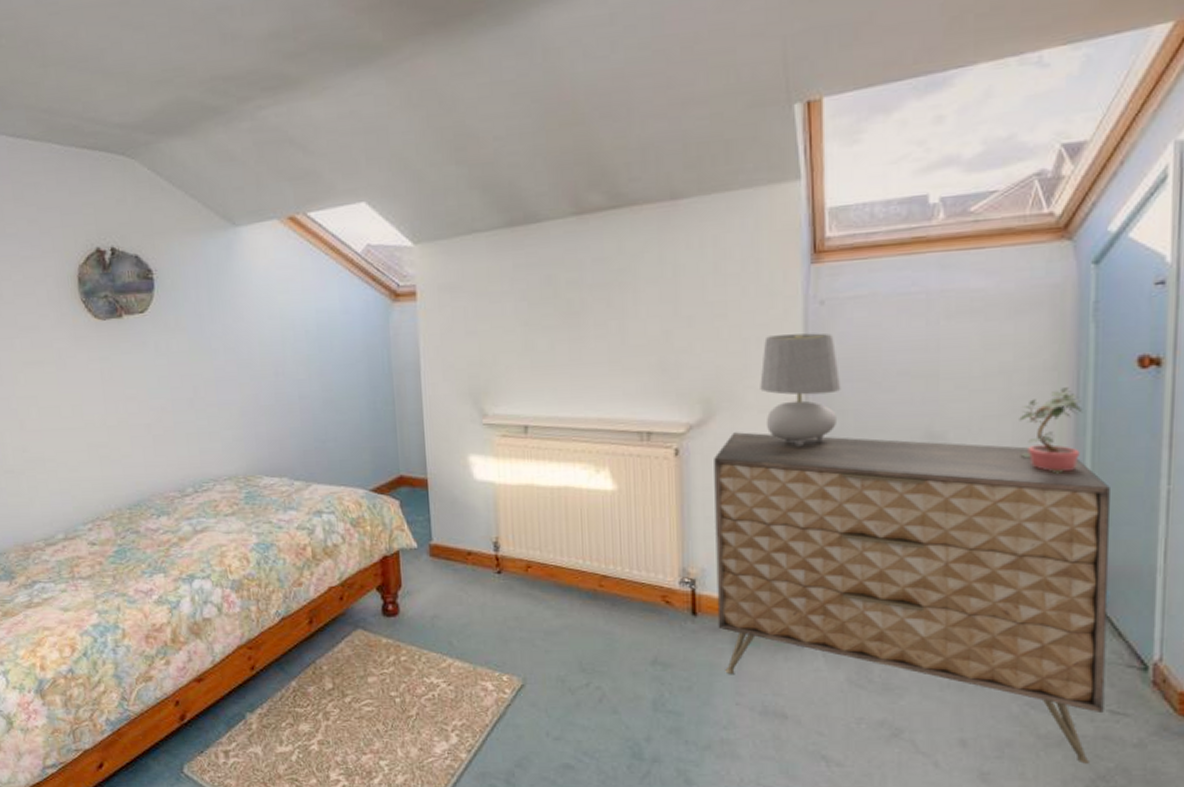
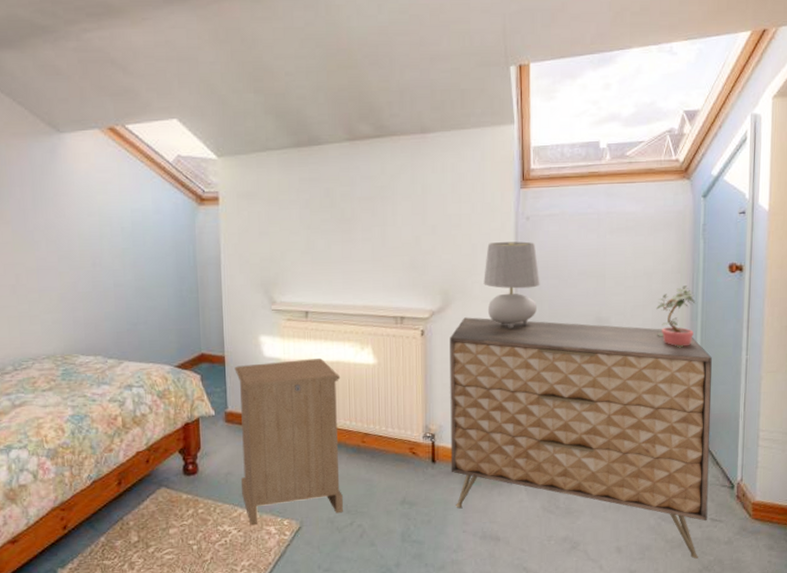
cabinet: none [439,483,576,680] -> present [234,358,343,526]

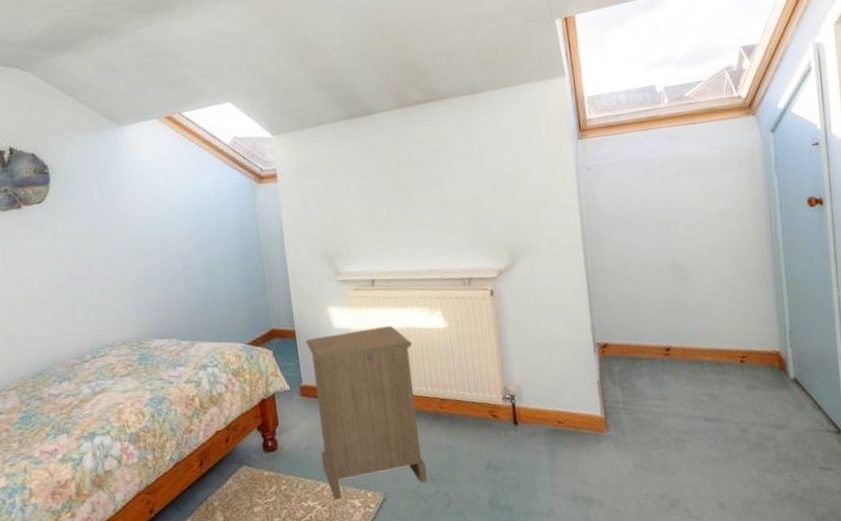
dresser: present [450,317,712,559] -> none [520,270,815,511]
table lamp: present [484,241,540,328] -> none [549,192,609,282]
potted plant: present [656,285,696,348] -> none [734,224,778,289]

